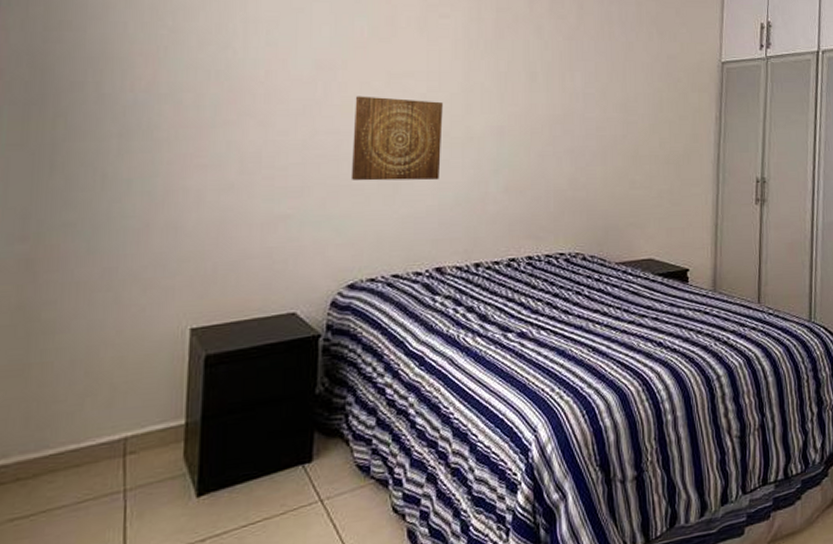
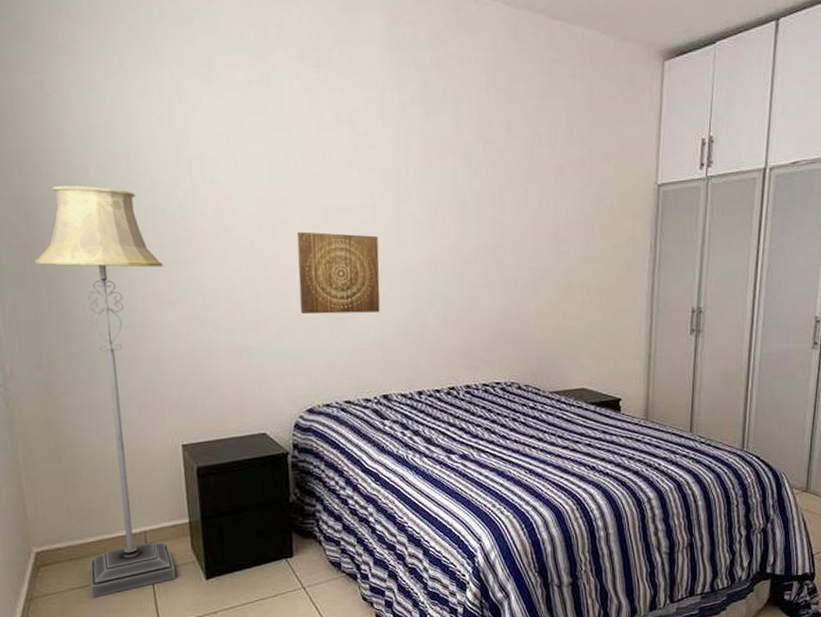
floor lamp: none [37,41,199,531] -> present [35,186,175,598]

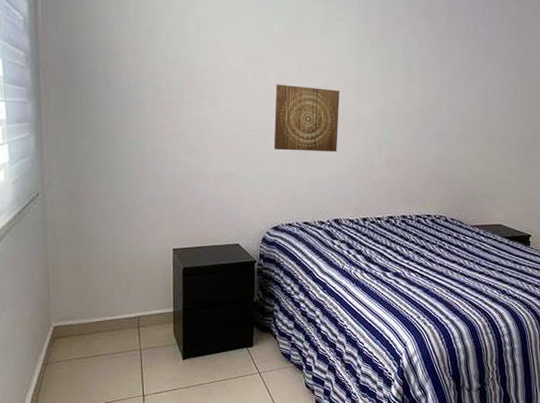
floor lamp: present [35,186,175,598] -> none [74,40,171,367]

